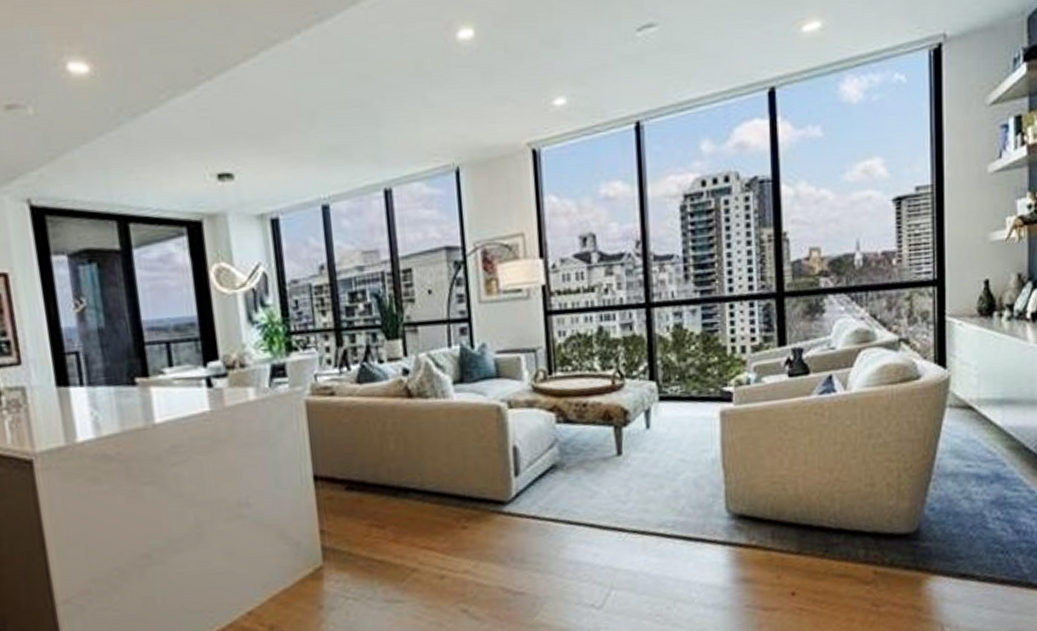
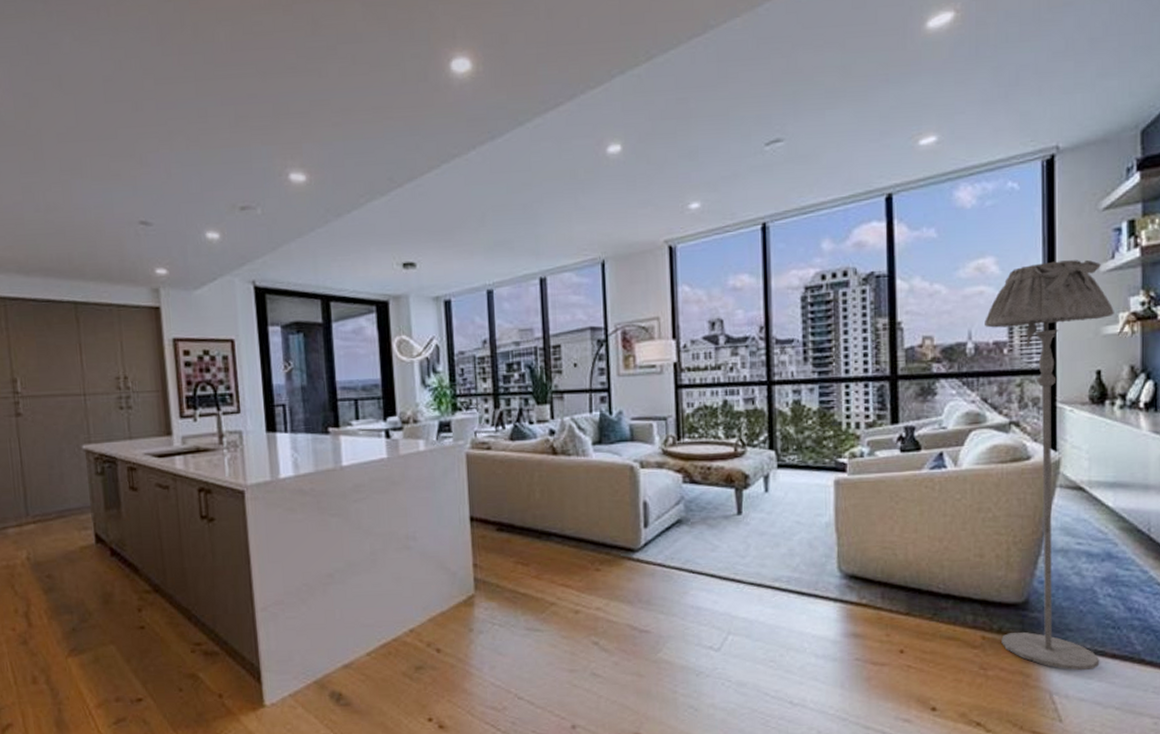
floor lamp: none [873,159,1002,600] -> present [985,259,1114,671]

